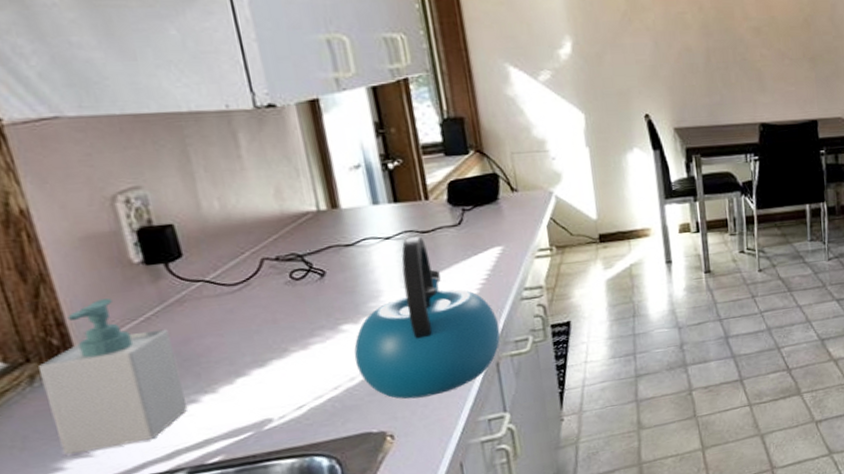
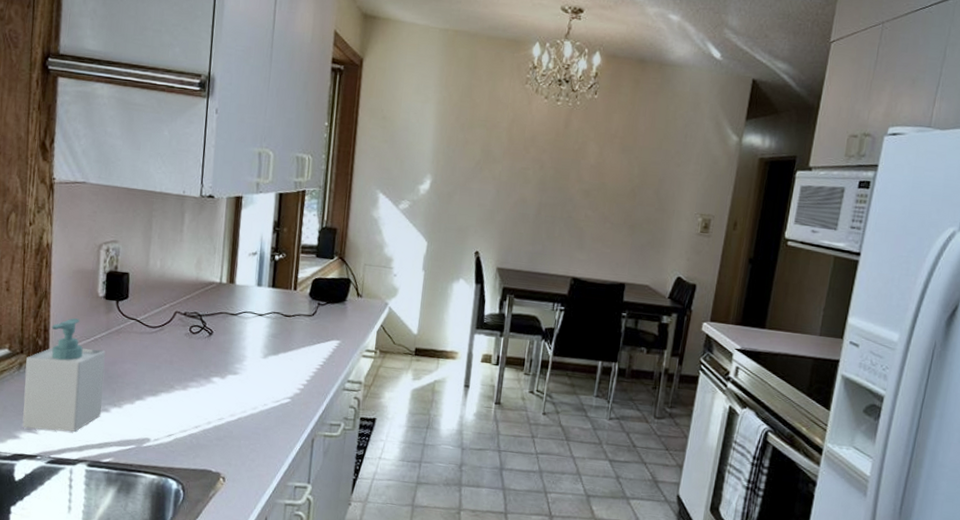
kettle: present [354,236,501,399] -> none [214,318,322,454]

